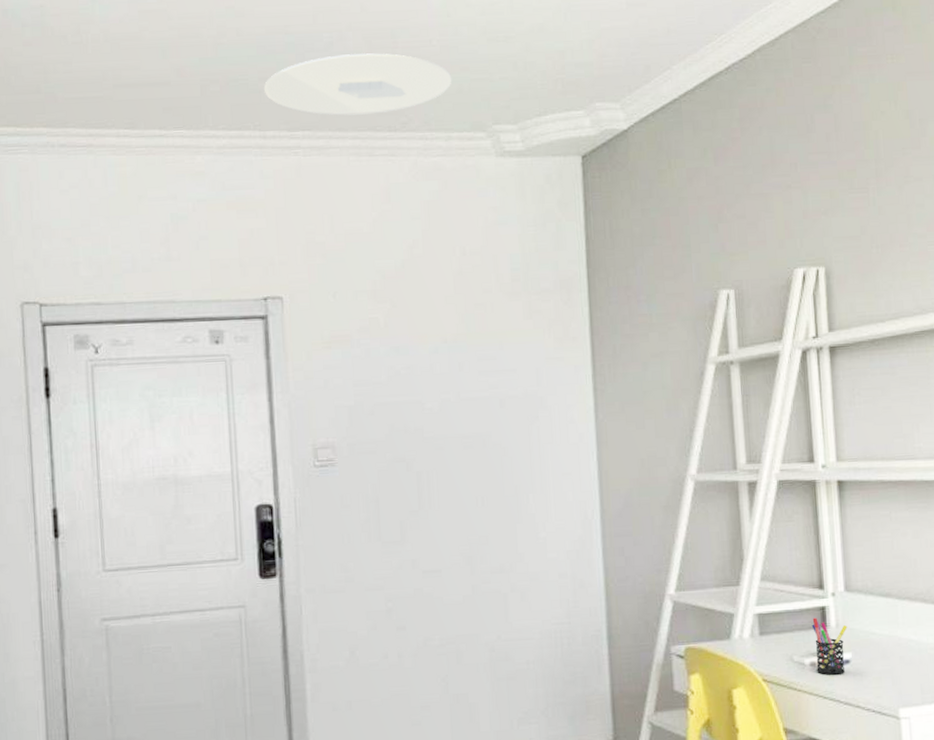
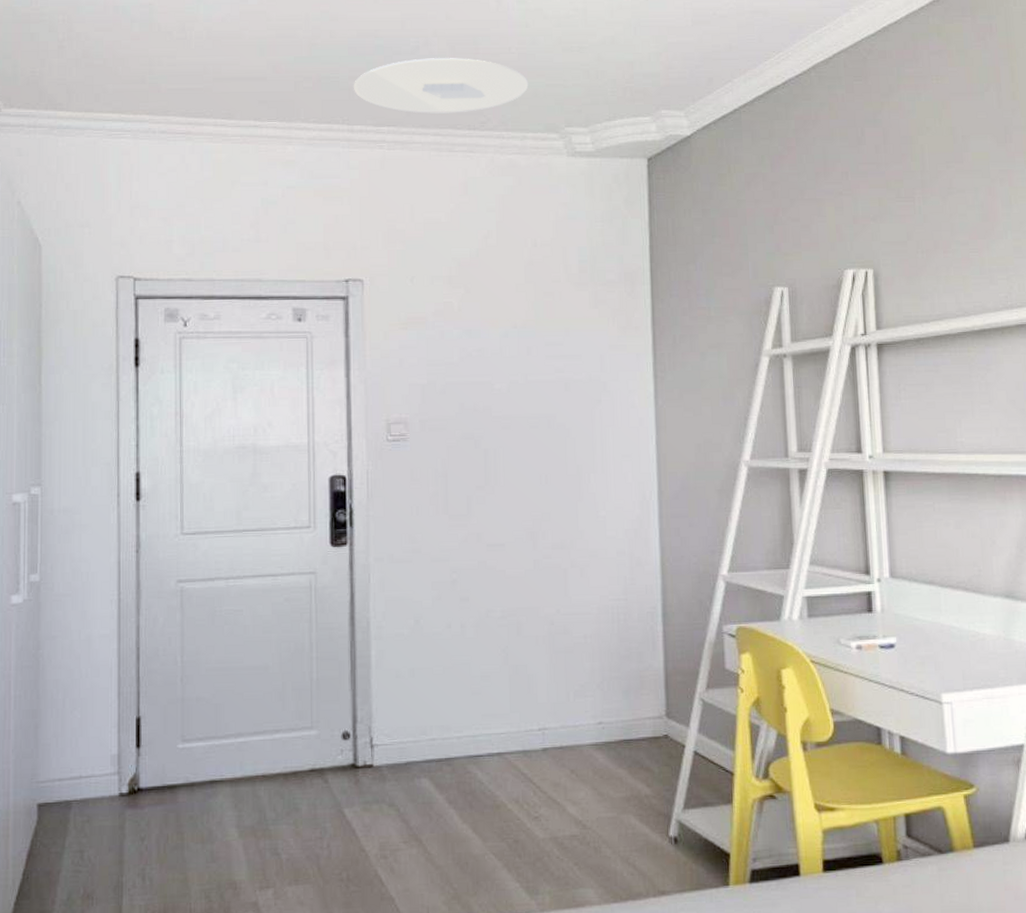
pen holder: present [811,617,848,675] -> none [858,602,892,658]

